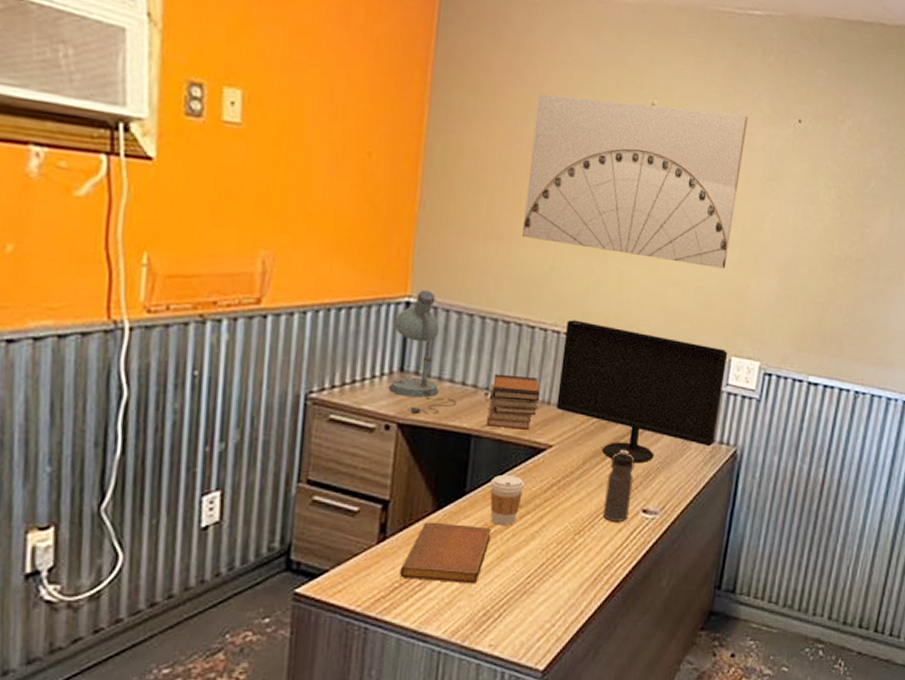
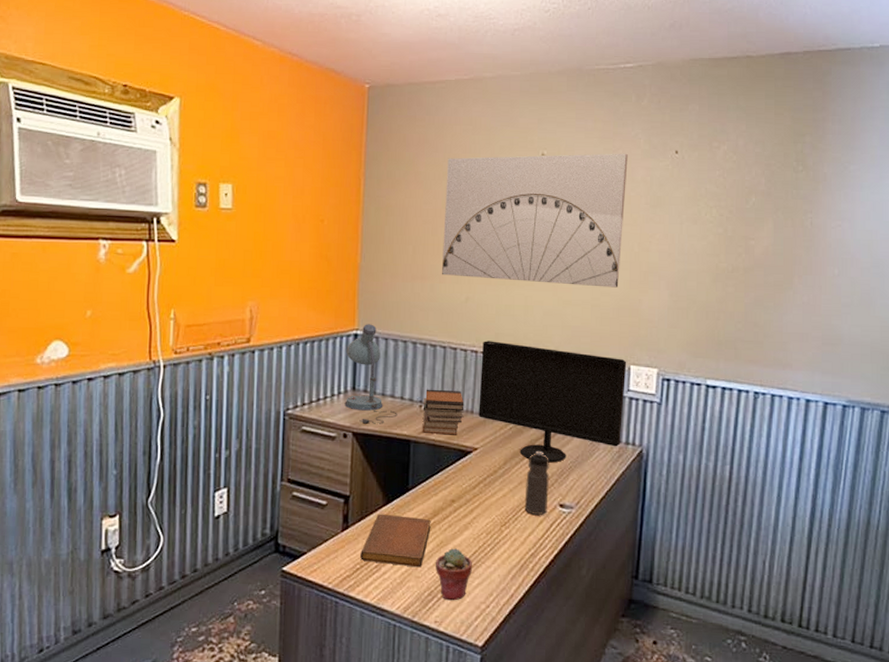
coffee cup: present [489,474,525,525] -> none [427,473,456,517]
potted succulent: none [493,561,538,621] -> present [435,548,472,601]

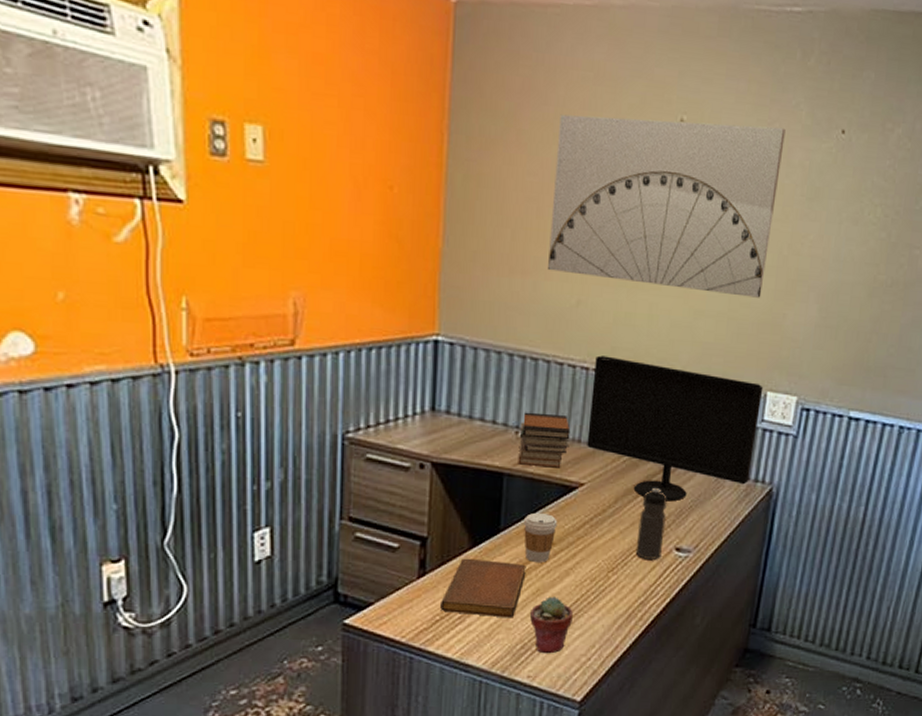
desk lamp: present [344,324,397,424] -> none [421,328,488,453]
coffee cup: none [427,473,456,517] -> present [523,512,558,562]

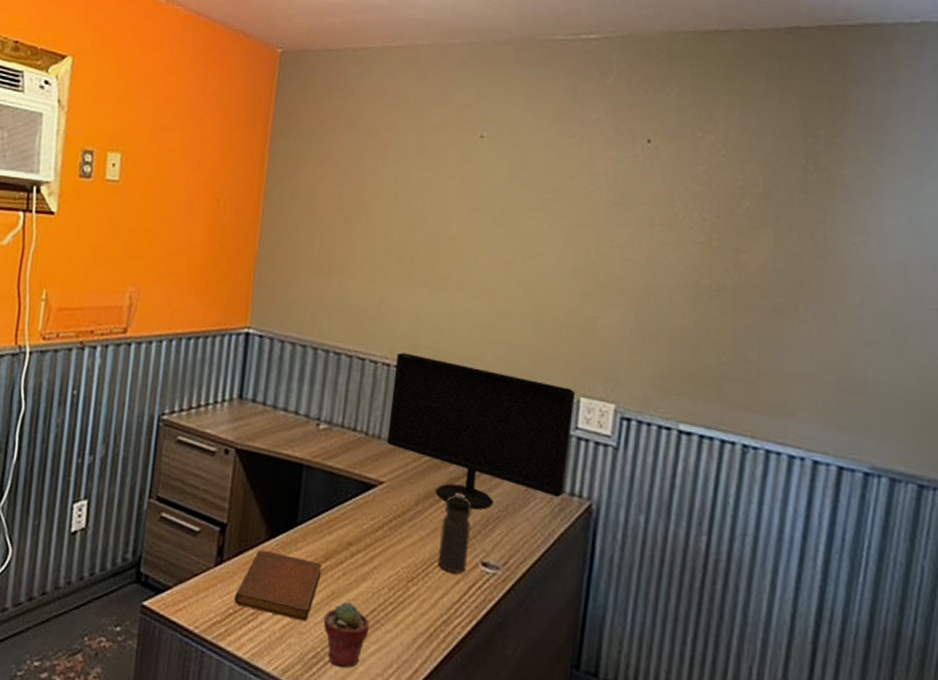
book stack: present [518,412,571,468] -> none [317,404,371,464]
coffee cup: present [523,512,558,562] -> none [320,508,355,563]
wall art: present [548,114,786,298] -> none [353,135,587,300]

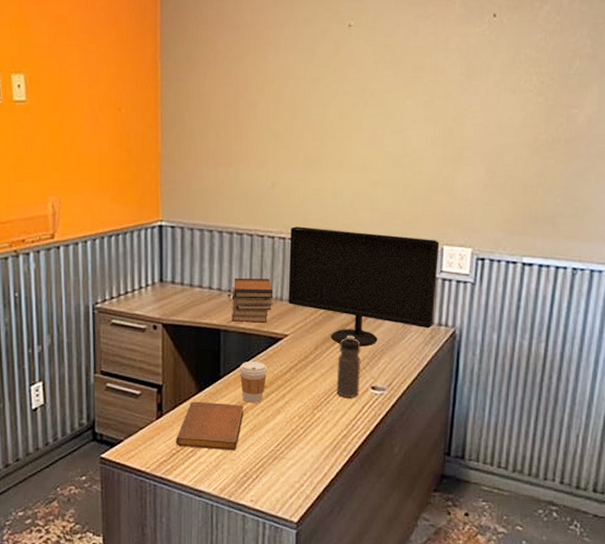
book stack: none [317,404,371,464] -> present [231,278,273,323]
coffee cup: none [320,508,355,563] -> present [239,361,268,403]
potted succulent: present [323,602,369,668] -> none [249,432,286,481]

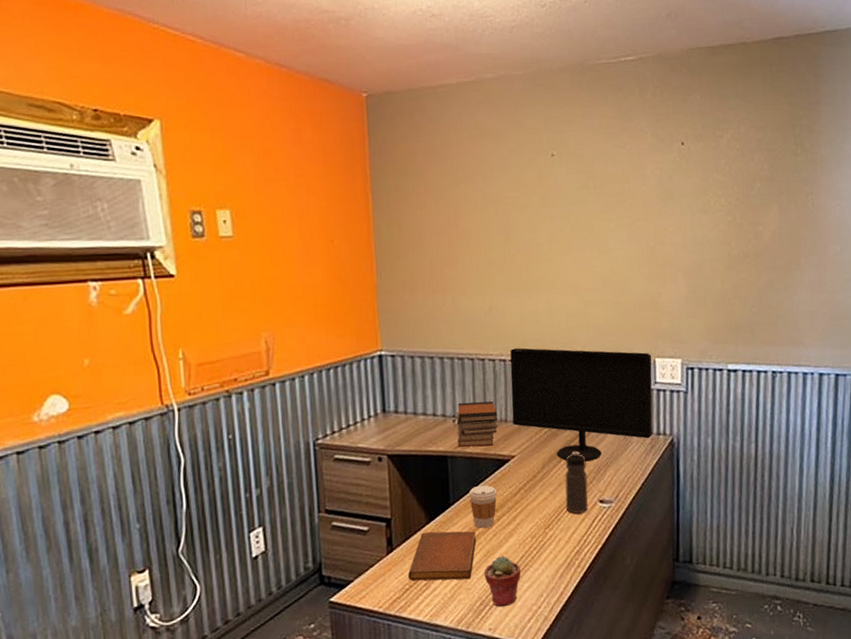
potted succulent: none [249,432,286,481] -> present [483,556,521,608]

